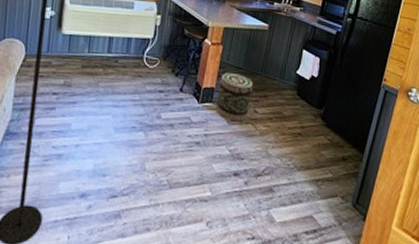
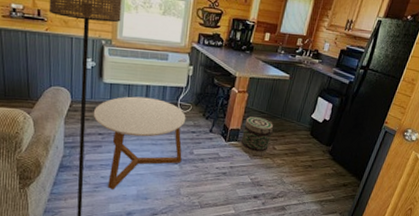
coffee table: none [48,49,153,163] -> present [93,96,186,189]

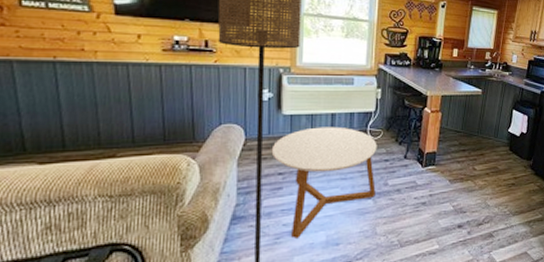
basket: present [240,117,273,157] -> none [438,137,471,180]

